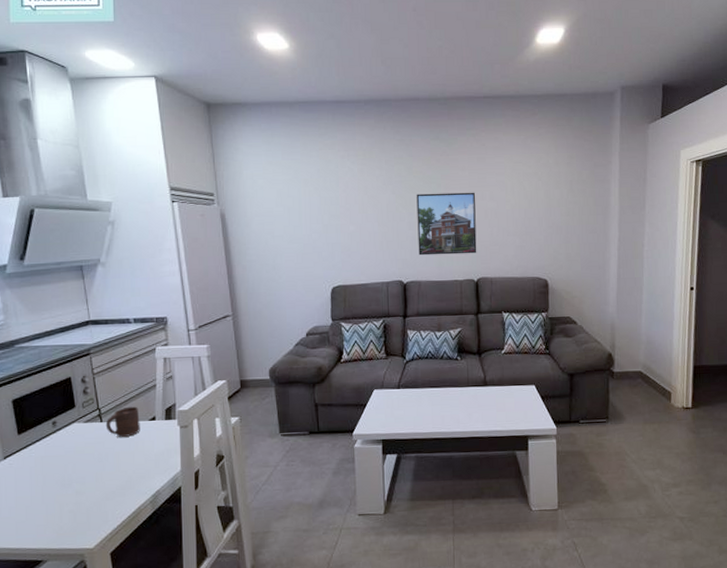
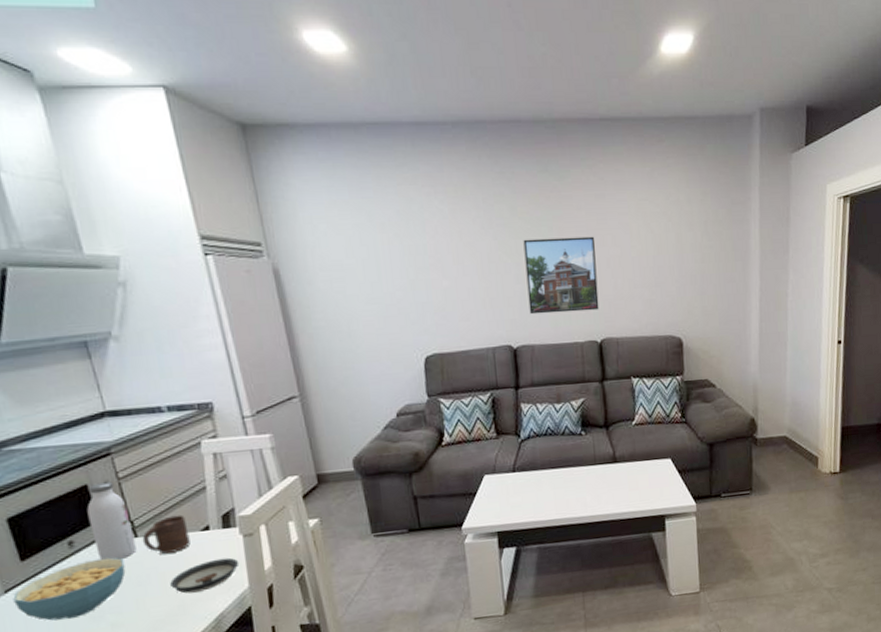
cereal bowl: none [9,437,91,485] -> present [13,557,126,621]
water bottle: none [68,376,101,439] -> present [86,481,137,560]
saucer: none [122,444,175,471] -> present [170,557,240,594]

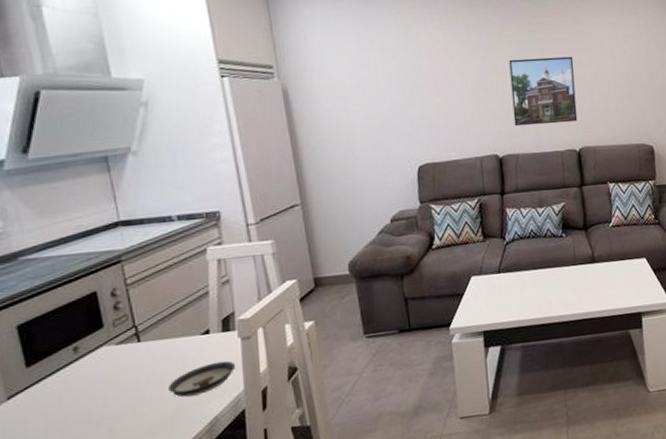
cereal bowl: present [13,557,126,621] -> none [15,362,126,427]
water bottle: present [86,481,137,560] -> none [94,288,138,365]
cup: present [142,515,190,555] -> none [144,319,190,359]

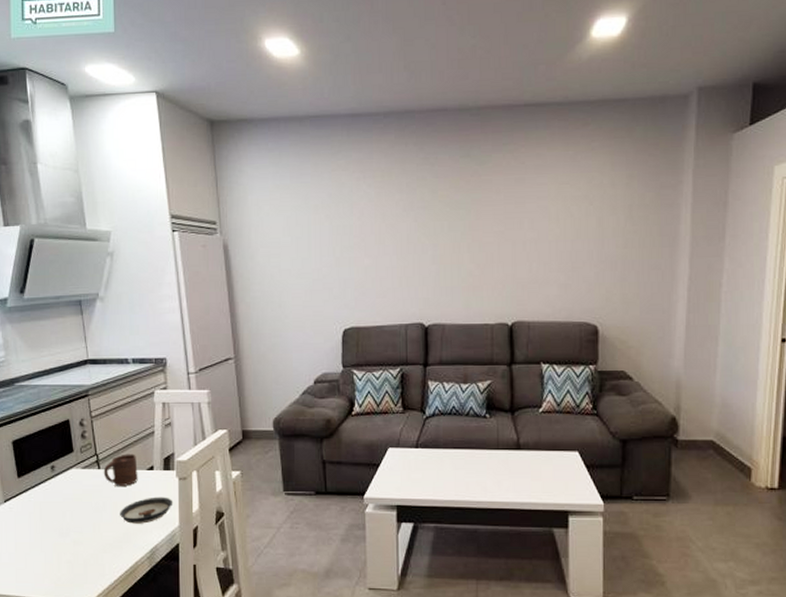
cup: none [144,319,190,359] -> present [103,454,138,487]
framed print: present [509,56,578,127] -> none [441,219,512,294]

